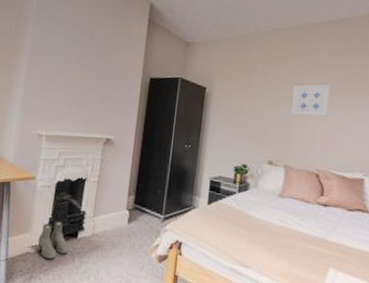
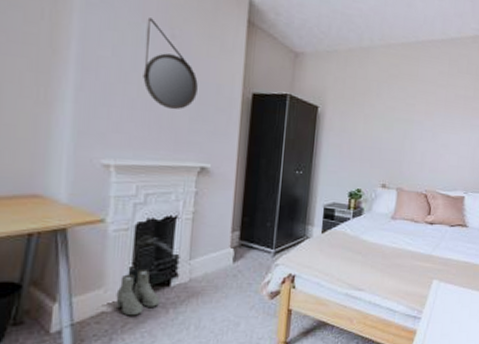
home mirror: none [69,24,108,93] -> present [143,18,198,110]
wall art: present [291,84,330,117] -> none [404,105,440,139]

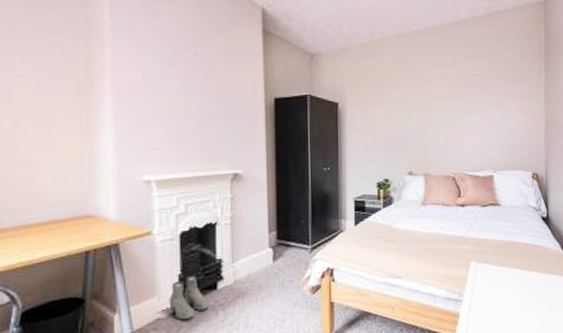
home mirror: present [143,18,198,110] -> none [170,39,223,123]

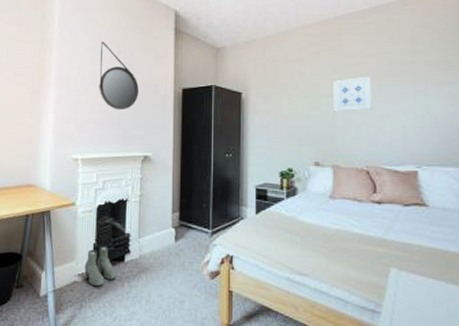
home mirror: none [170,39,223,123] -> present [99,42,139,110]
wall art: none [425,88,458,123] -> present [333,76,372,112]

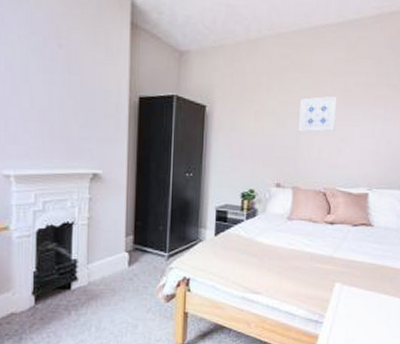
boots: present [84,245,116,287] -> none [23,273,62,317]
home mirror: present [99,42,139,110] -> none [35,29,86,119]

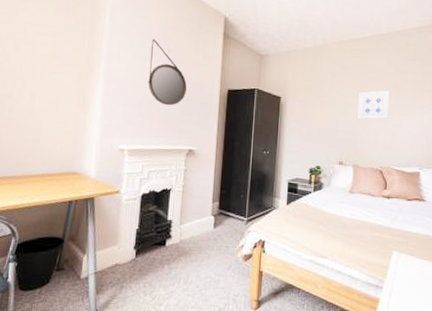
home mirror: none [35,29,86,119] -> present [148,39,187,106]

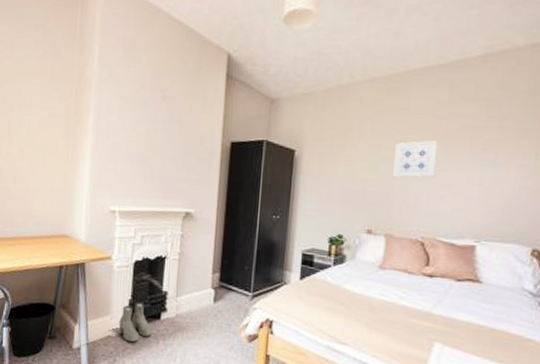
boots: none [126,230,157,269] -> present [118,301,152,343]
home mirror: present [148,39,187,106] -> none [140,84,184,162]

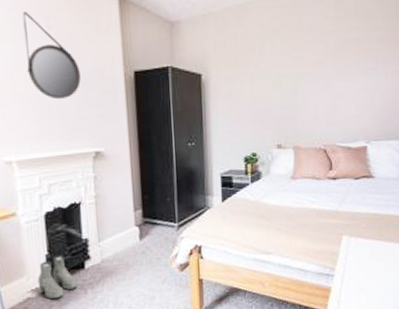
home mirror: none [140,84,184,162] -> present [22,12,81,100]
wall art: present [393,140,438,178] -> none [294,54,330,92]

